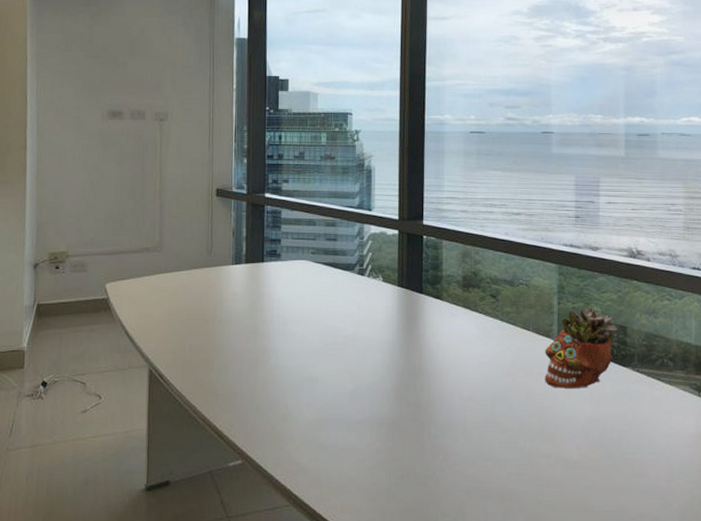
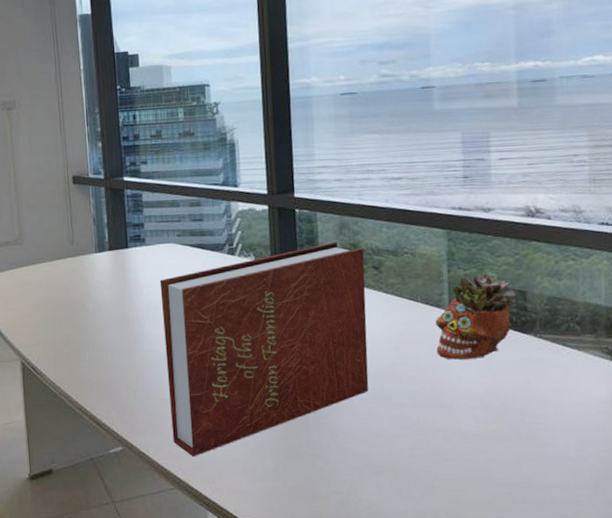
book: none [291,269,484,474] -> present [159,241,369,458]

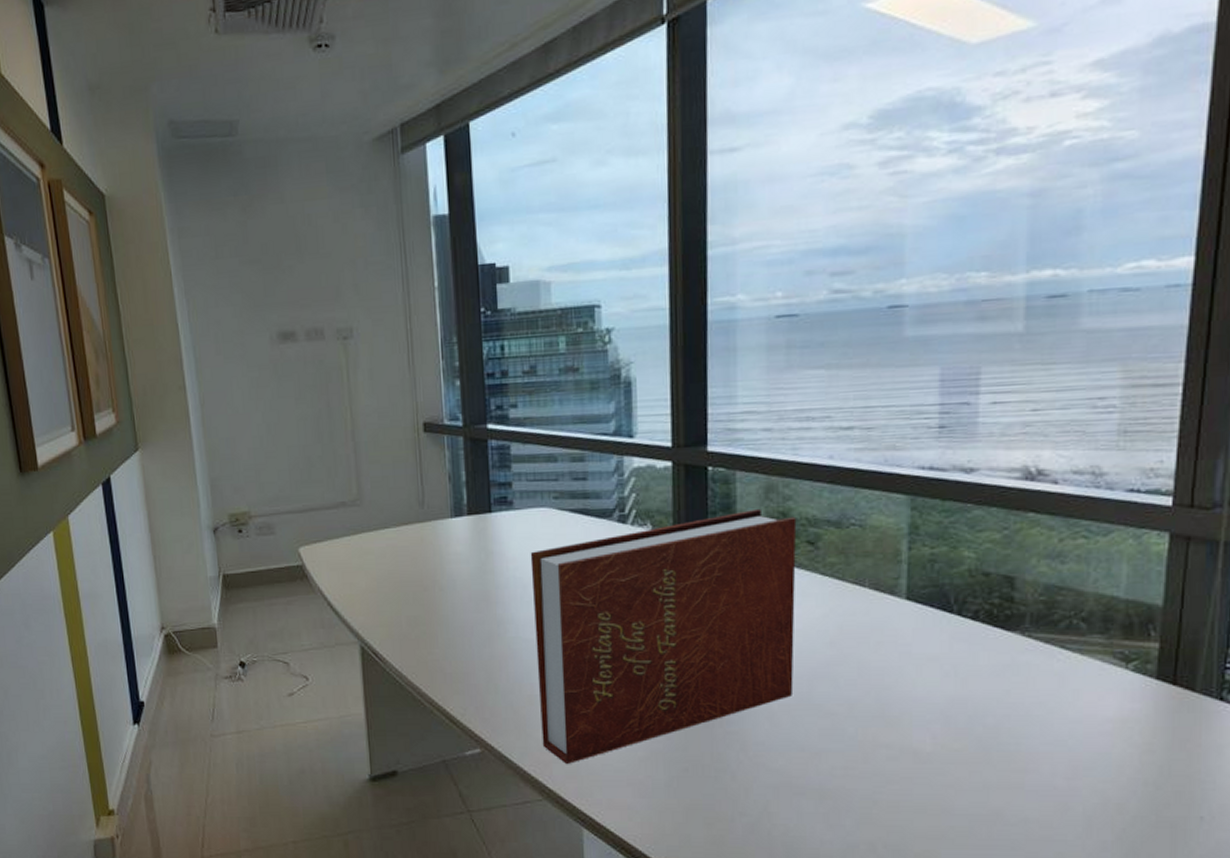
succulent planter: present [435,272,516,360] -> none [886,551,1000,661]

